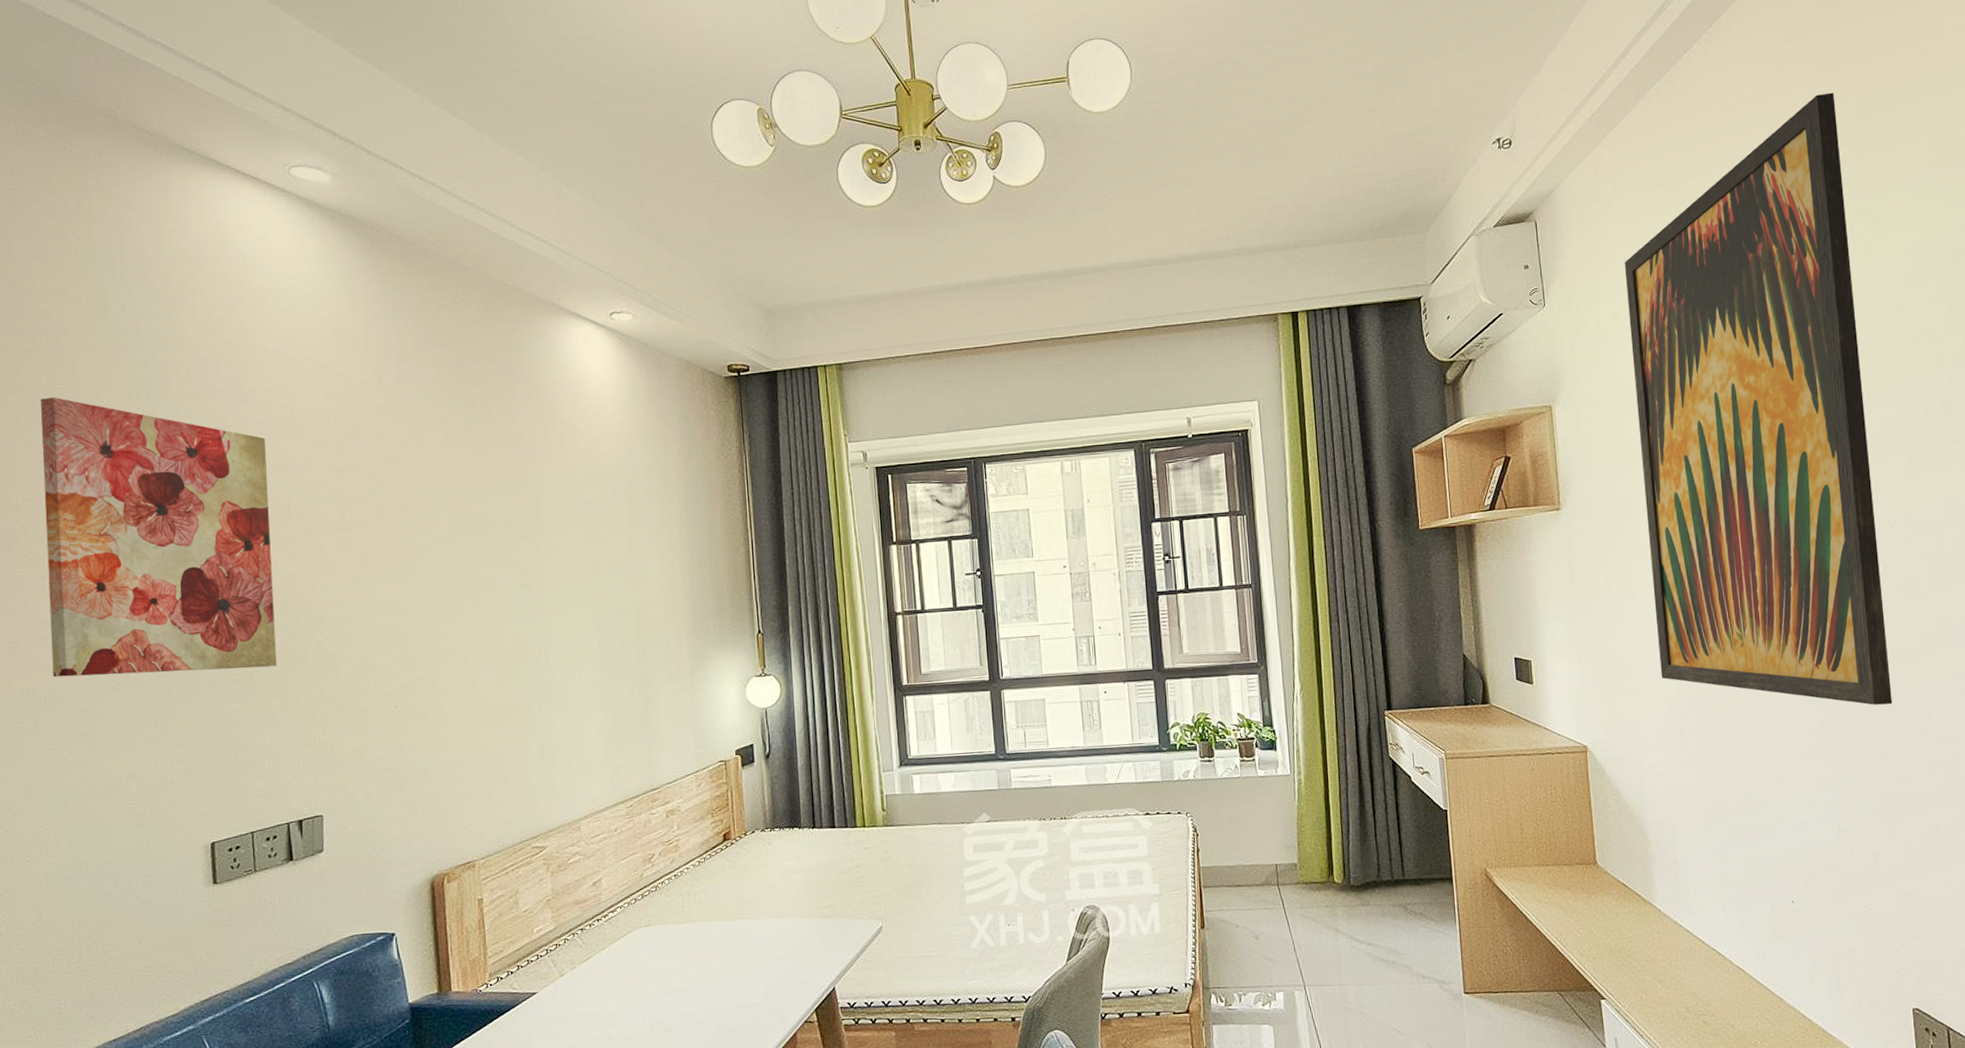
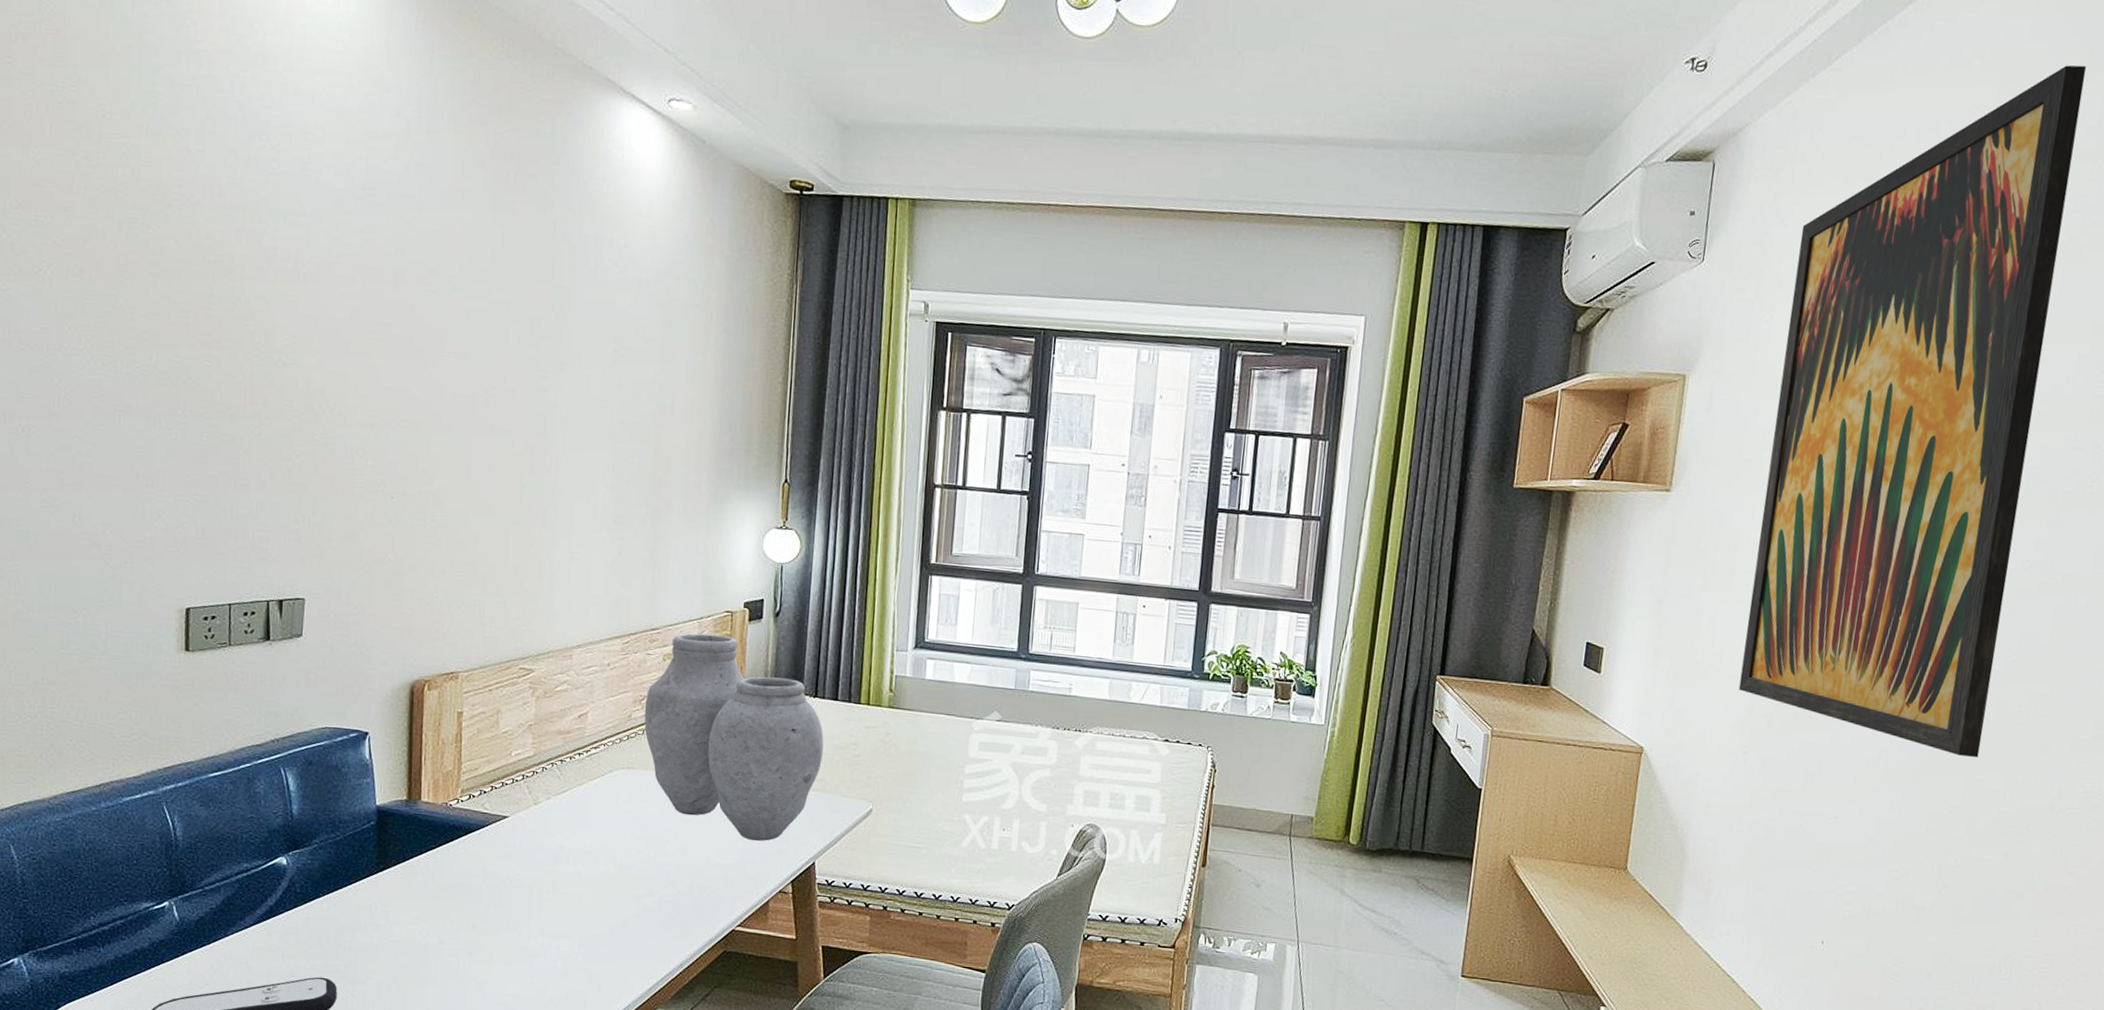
wall art: present [40,397,277,678] -> none [32,94,277,433]
vase: none [654,784,829,977] -> present [644,633,824,842]

